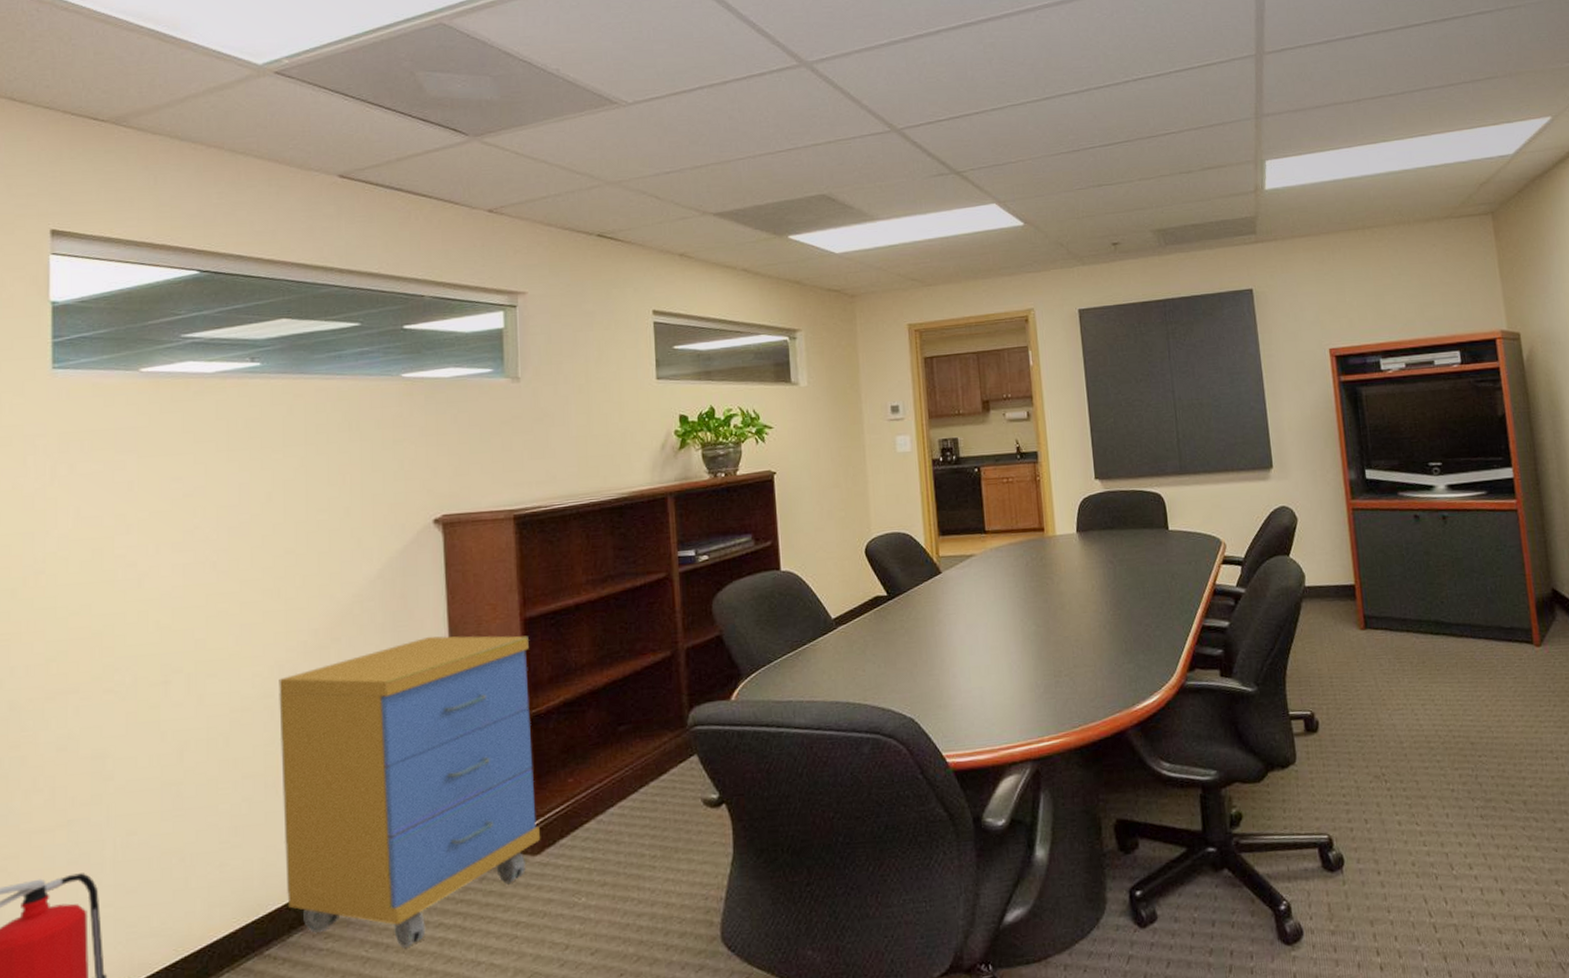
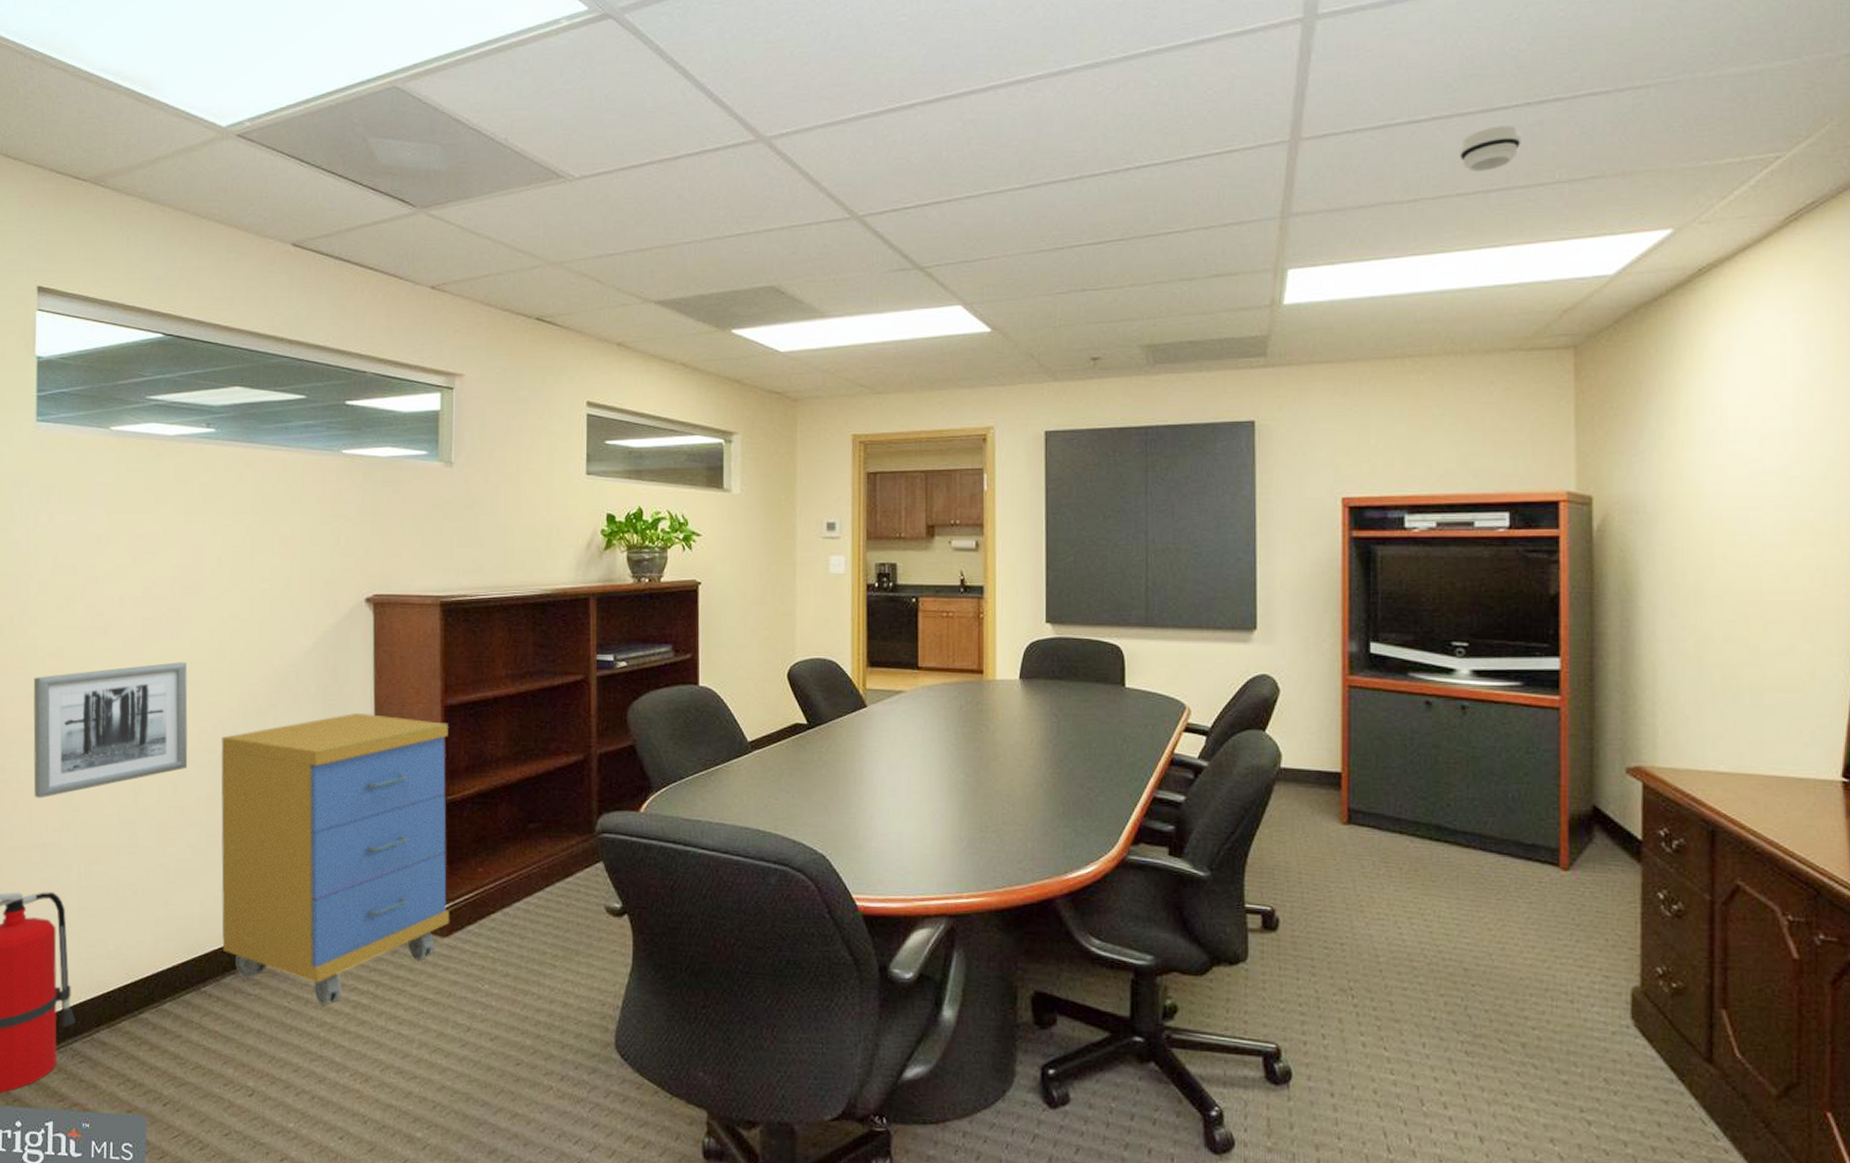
wall art: none [54,605,241,772] -> present [33,662,188,798]
smoke detector: none [1387,39,1433,76] -> present [1459,126,1521,172]

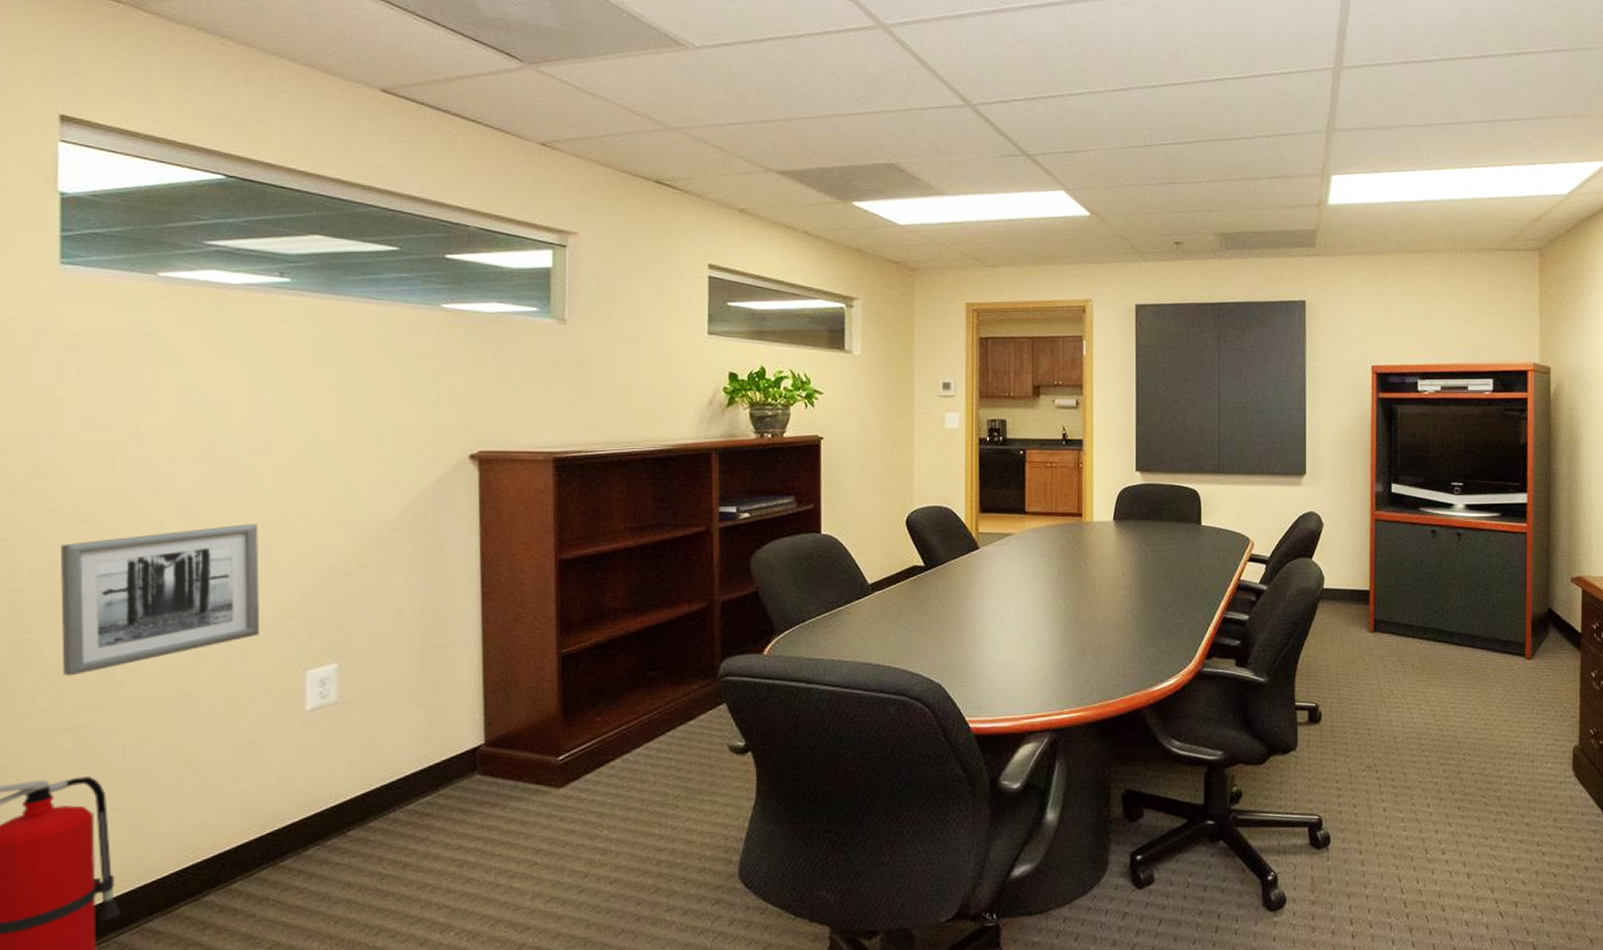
storage cabinet: present [221,712,450,1005] -> none [301,570,566,867]
smoke detector: present [1459,126,1521,172] -> none [1460,70,1504,106]

